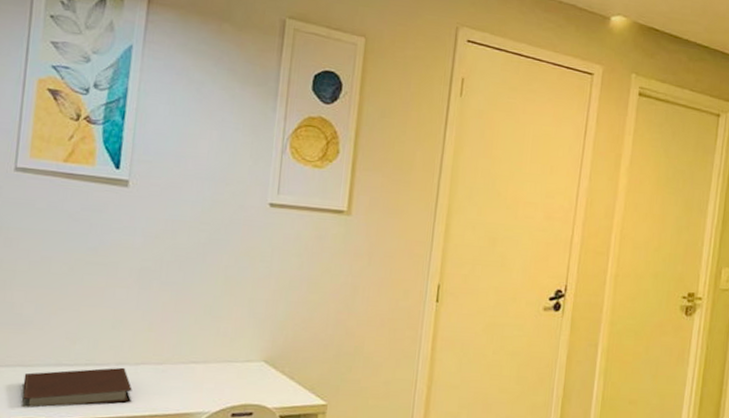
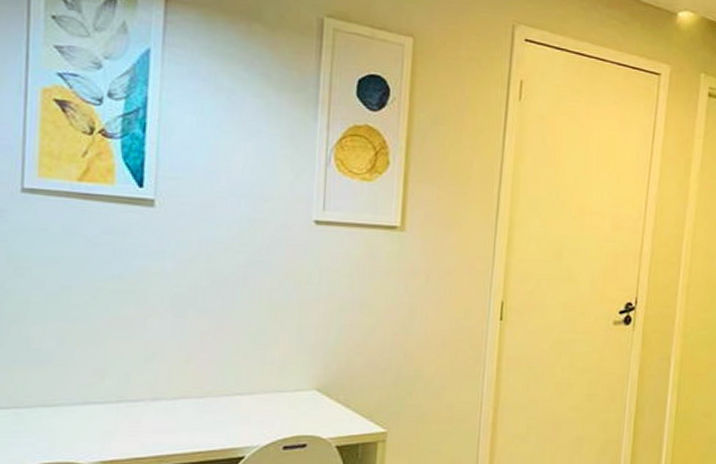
notebook: present [23,367,132,407] -> none [47,403,172,449]

